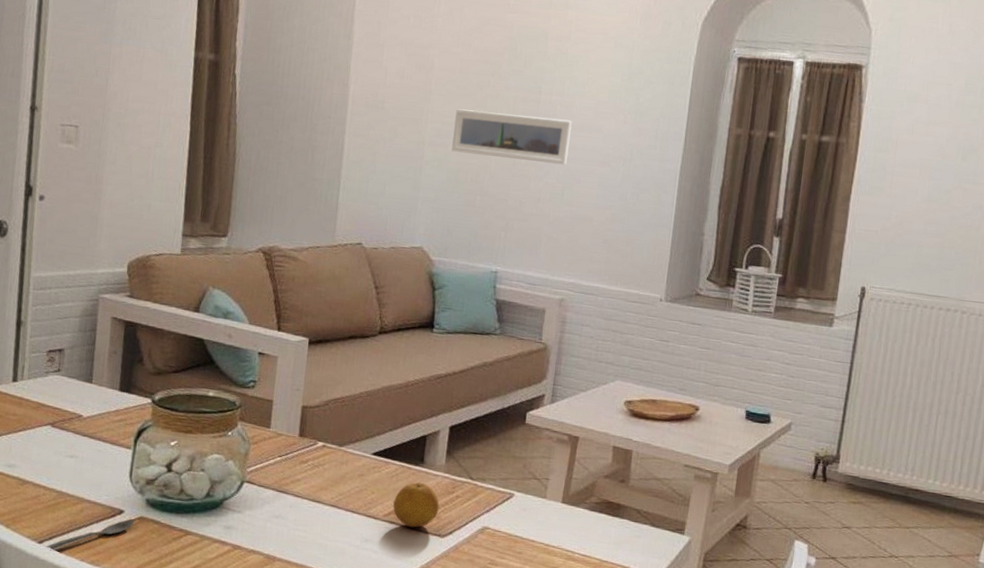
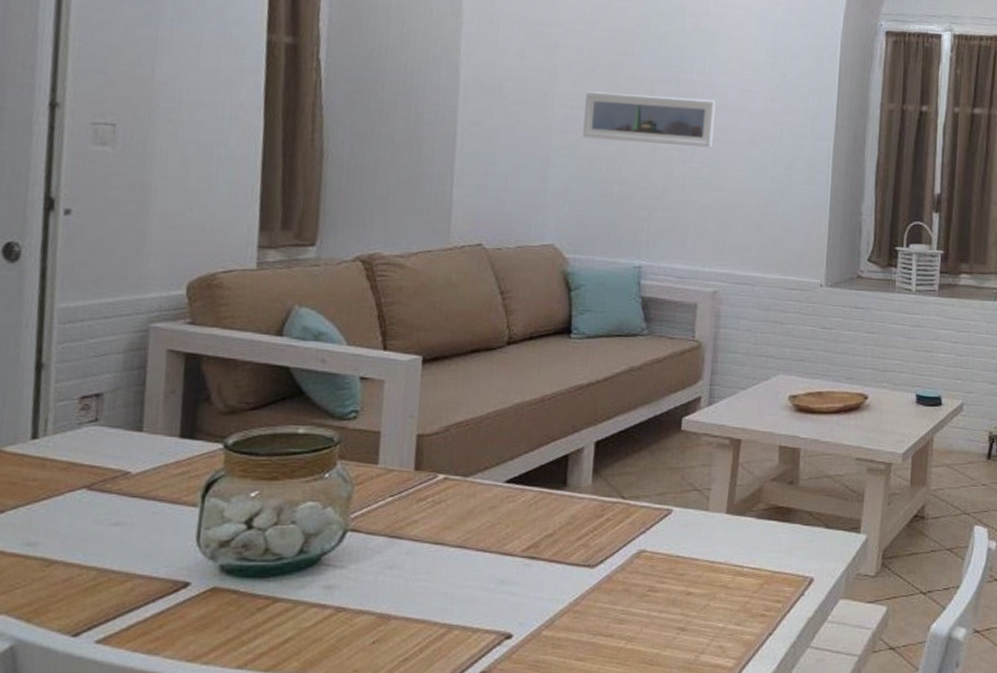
spoon: present [45,519,135,551] -> none [82,592,205,644]
fruit: present [393,482,440,528] -> none [532,509,588,560]

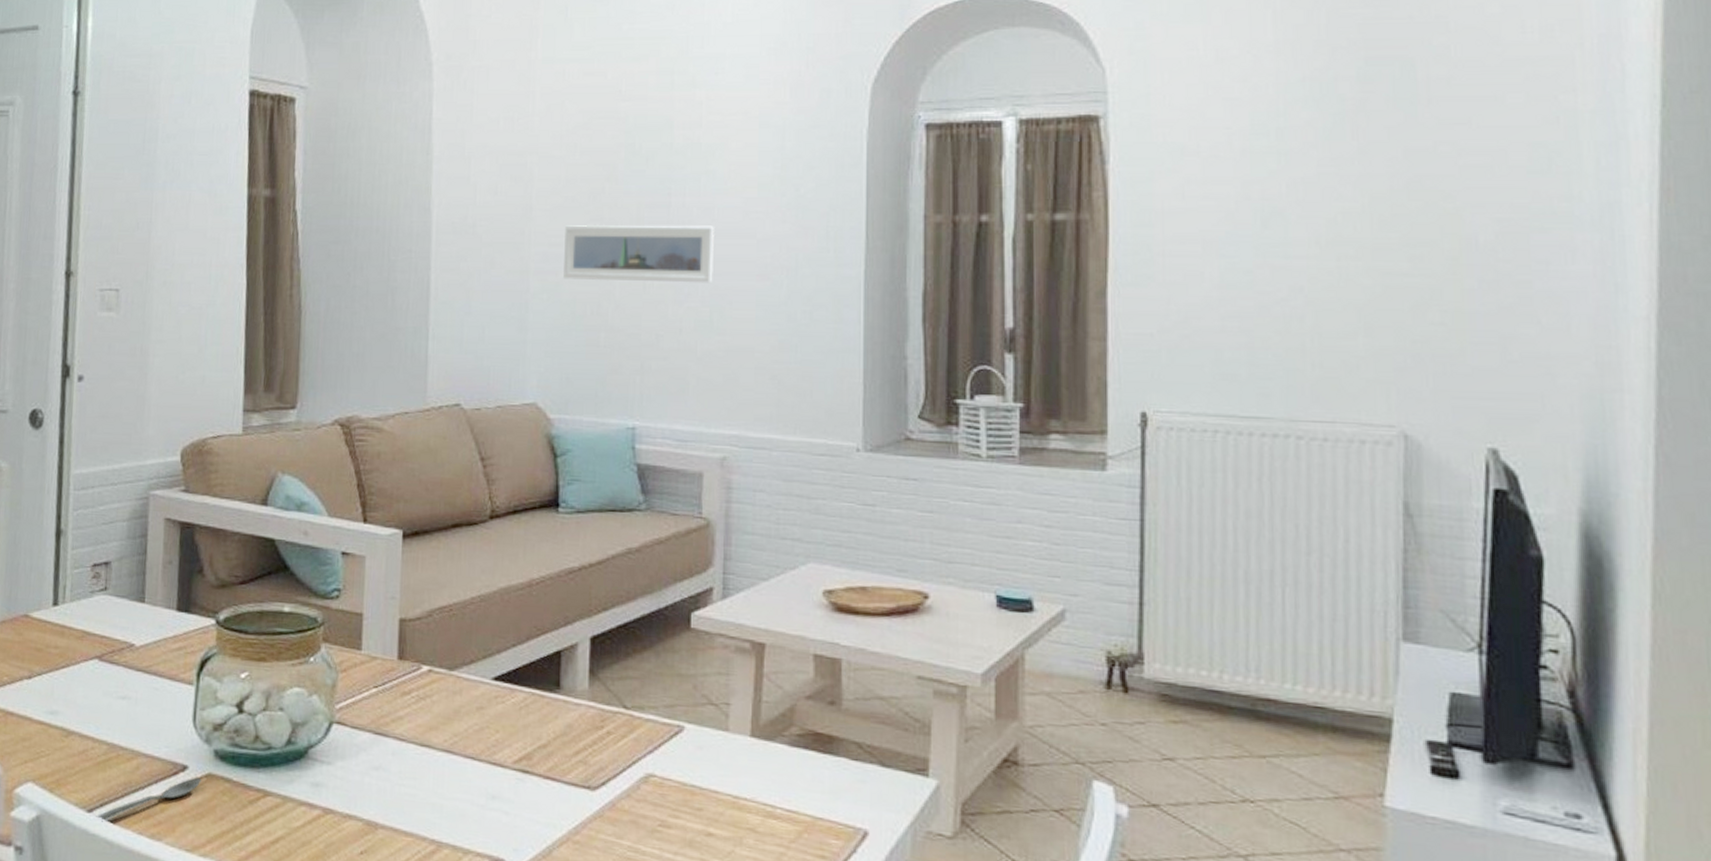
spoon: none [82,592,205,644] -> present [96,777,202,822]

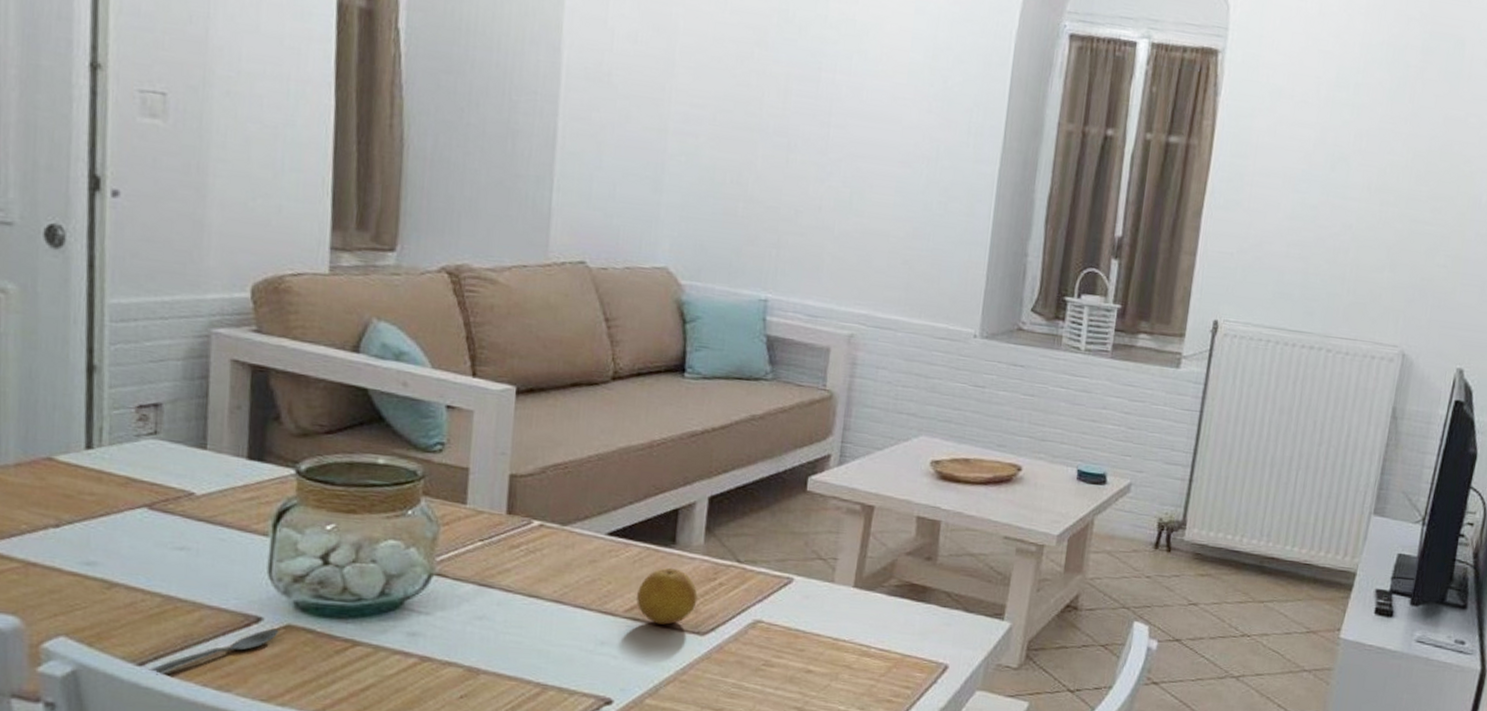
fruit: none [525,715,586,778] -> present [636,568,698,625]
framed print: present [563,224,714,283] -> none [704,86,862,165]

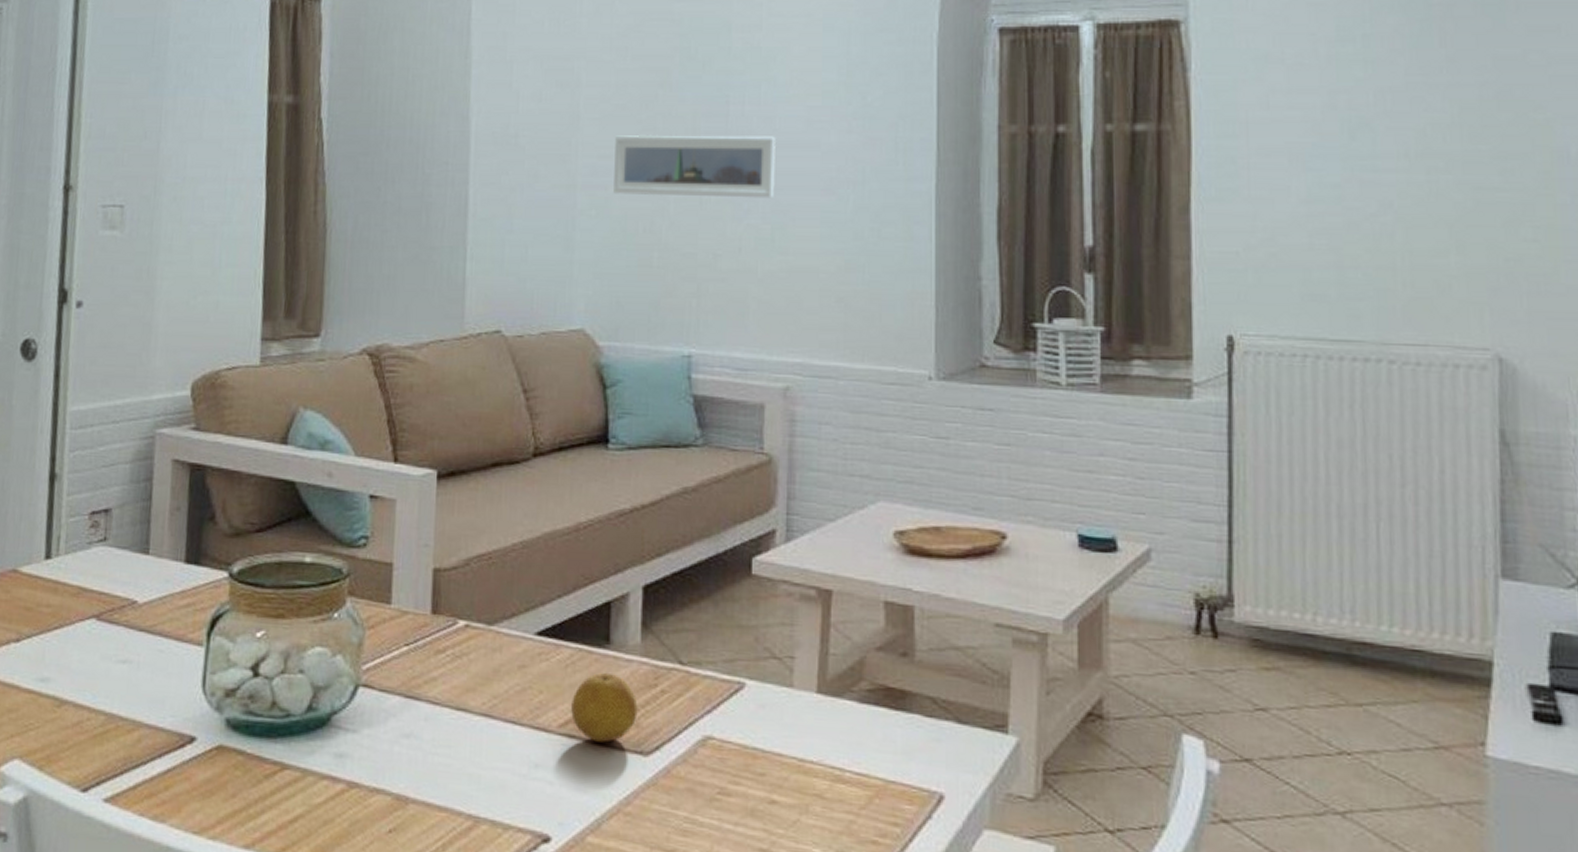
spoon: present [149,628,279,675] -> none [91,749,211,803]
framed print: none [704,86,862,165] -> present [613,134,776,199]

